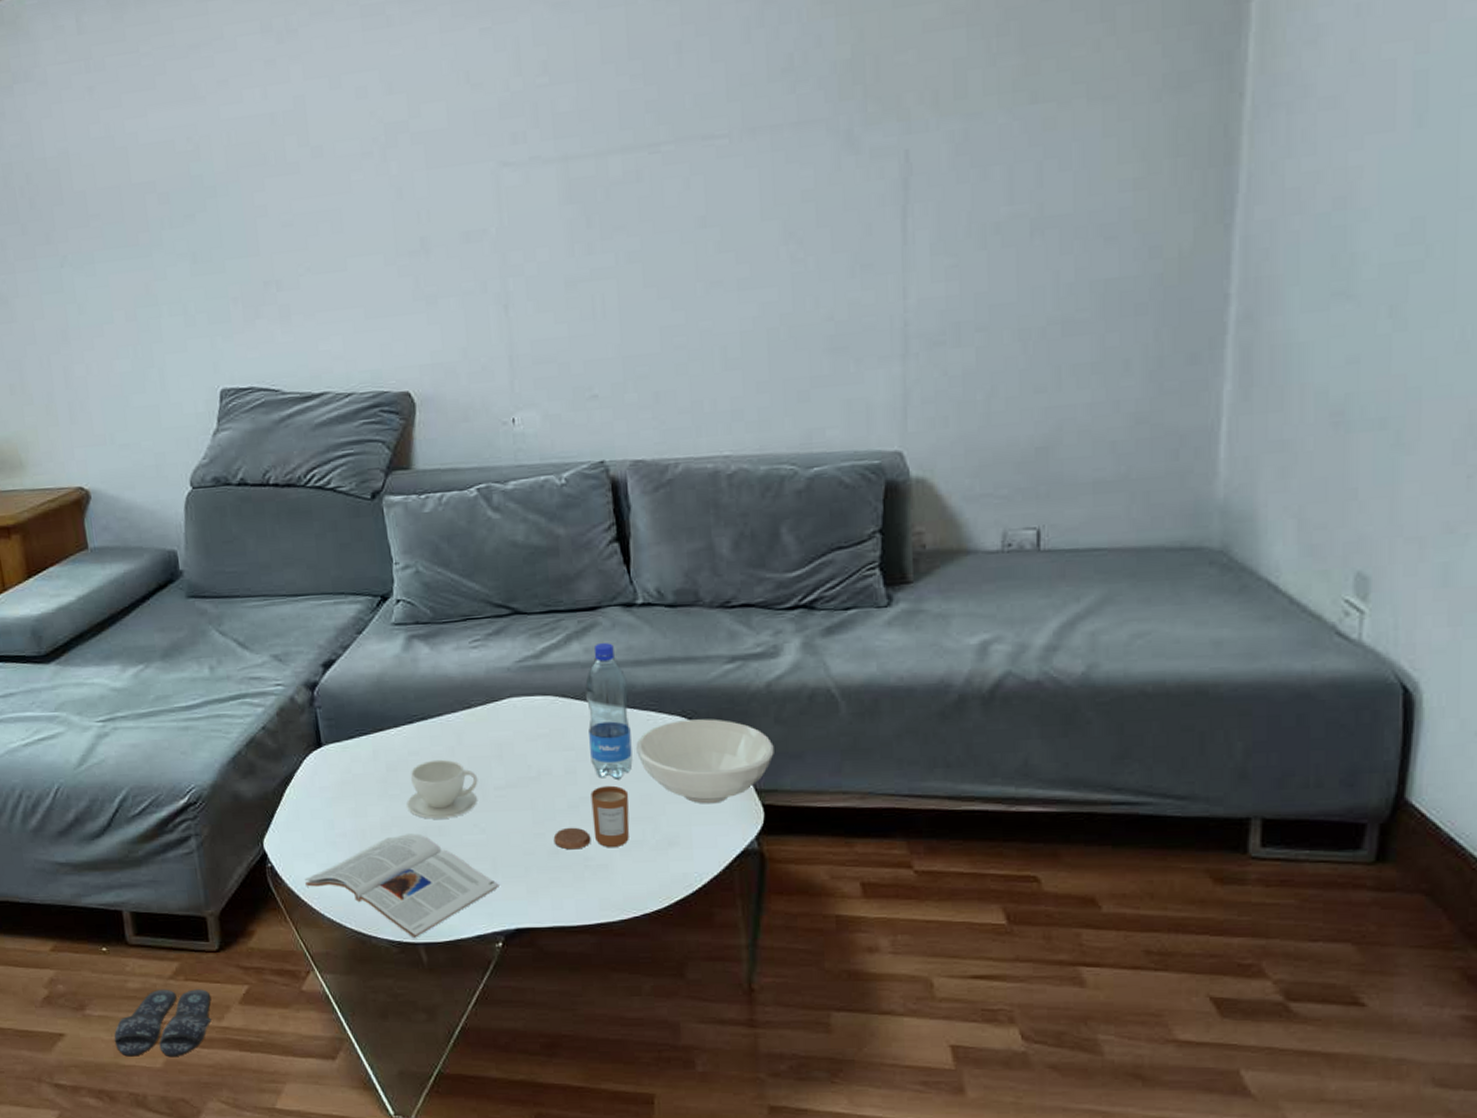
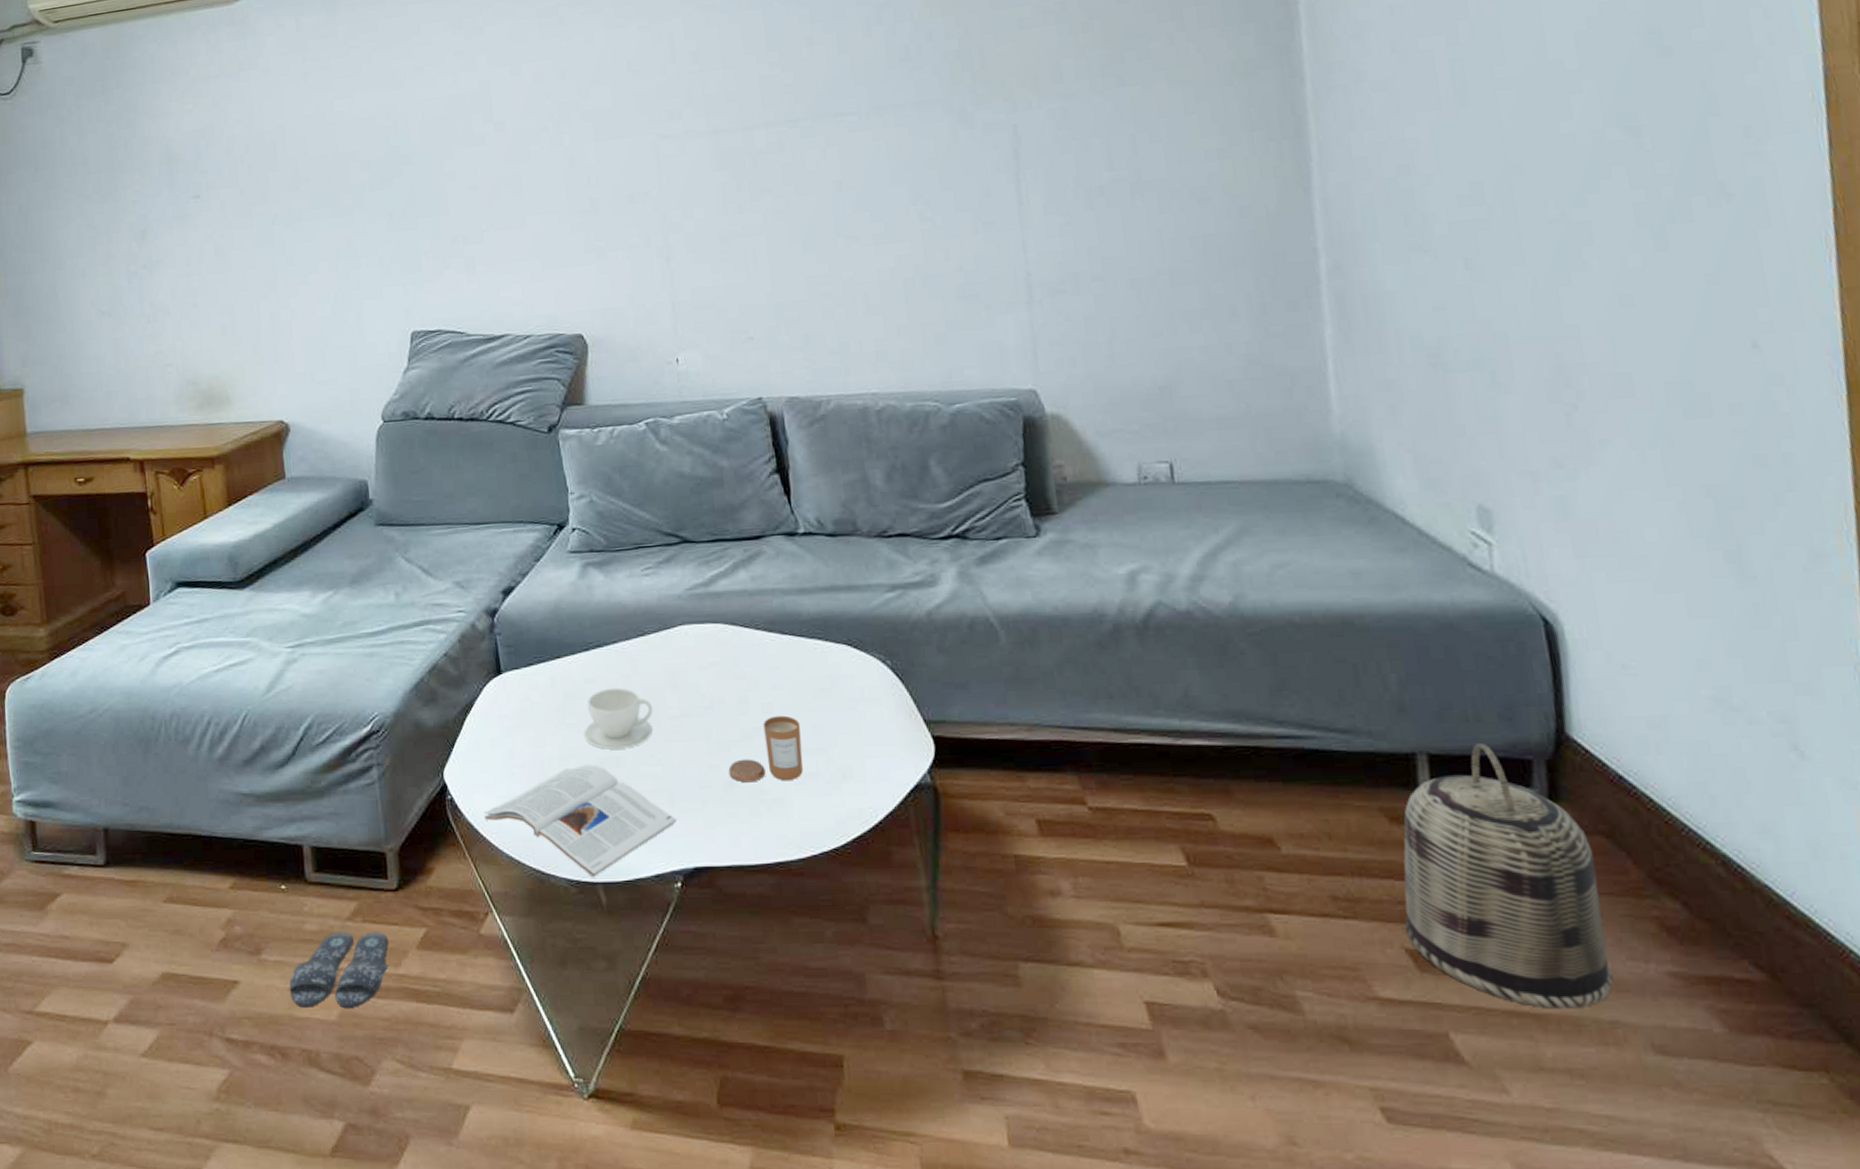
bottle: present [585,643,633,779] -> none [753,571,803,709]
bowl: present [636,718,774,804] -> none [805,647,940,736]
basket: none [1213,808,1410,1049] -> present [1403,743,1614,1009]

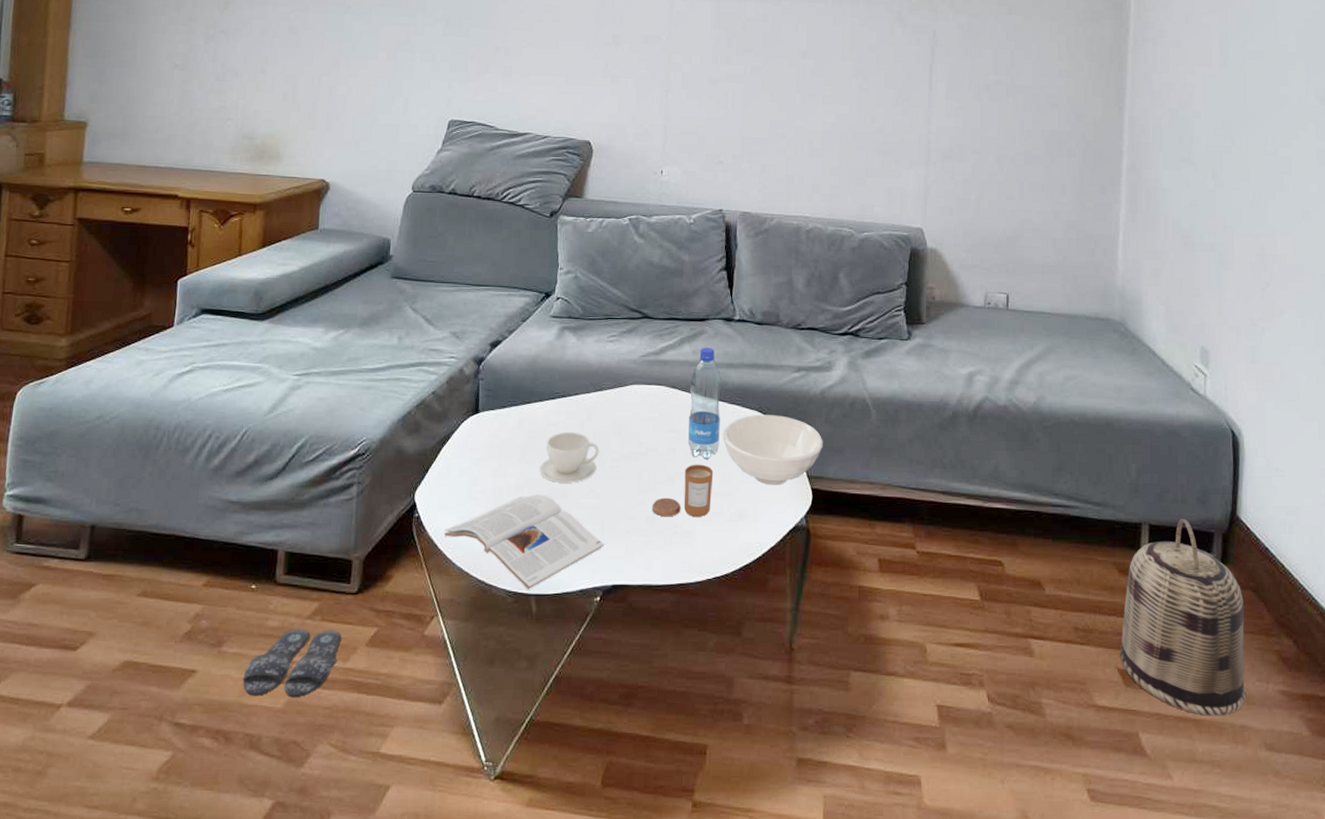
bottle: none [753,571,803,709] -> present [688,348,722,459]
bowl: none [805,647,940,736] -> present [723,415,823,485]

